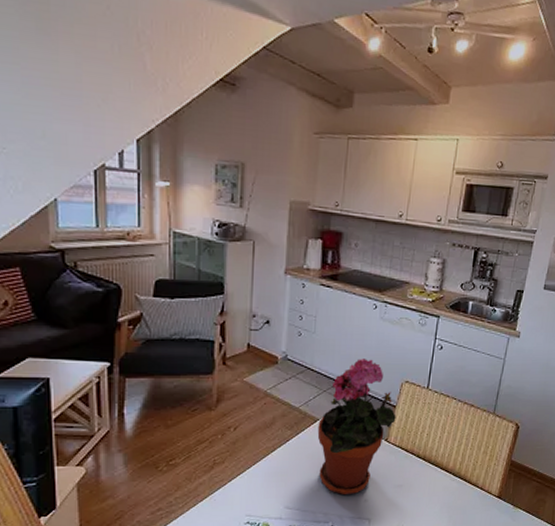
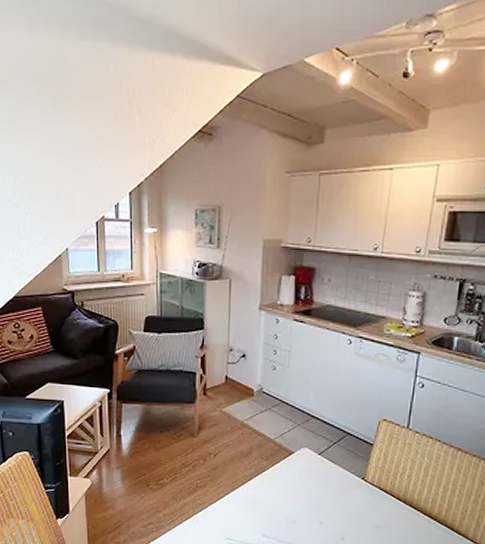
potted plant: present [317,359,396,496] -> none [292,394,374,531]

